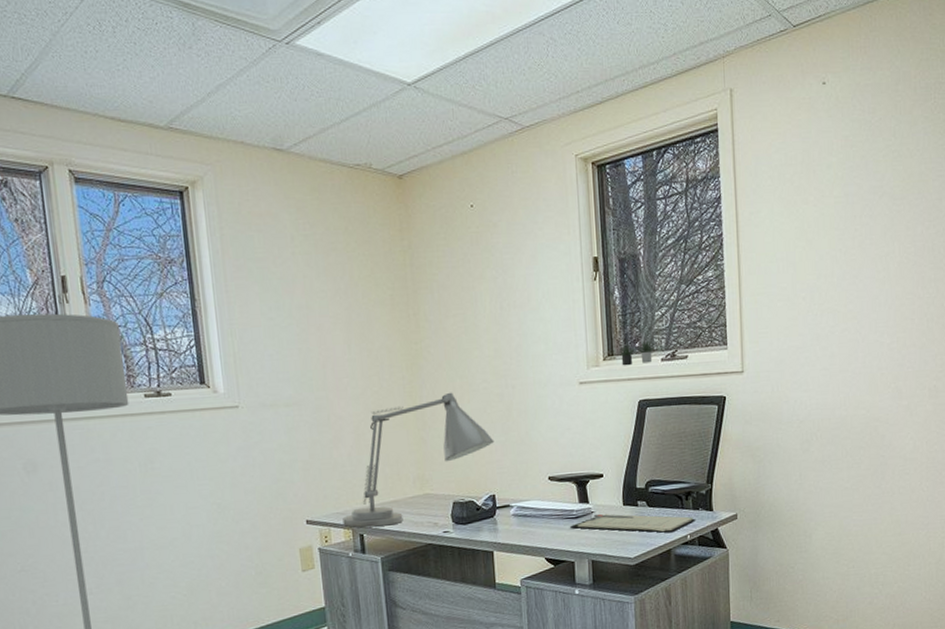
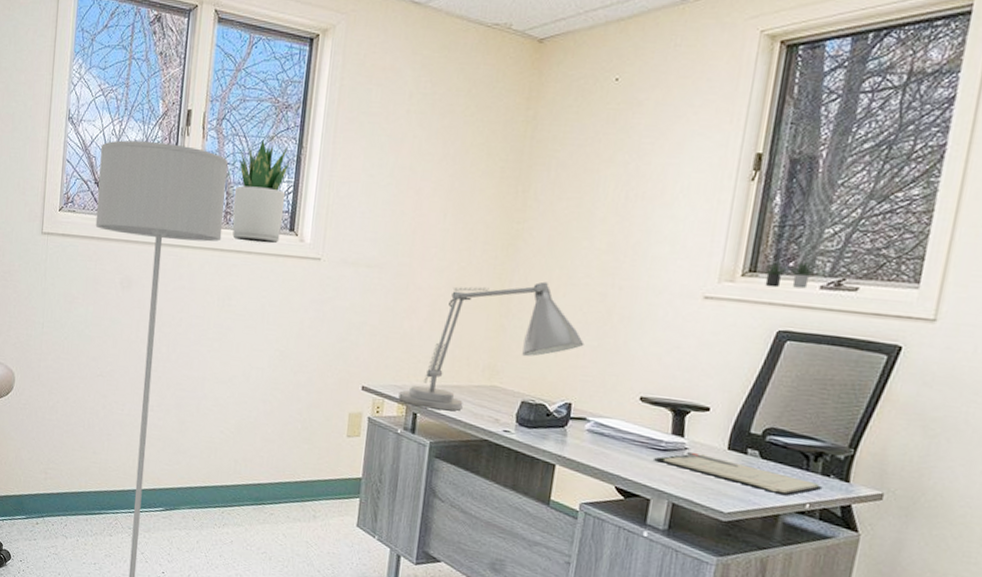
planter: none [130,297,192,402] -> present [232,139,290,244]

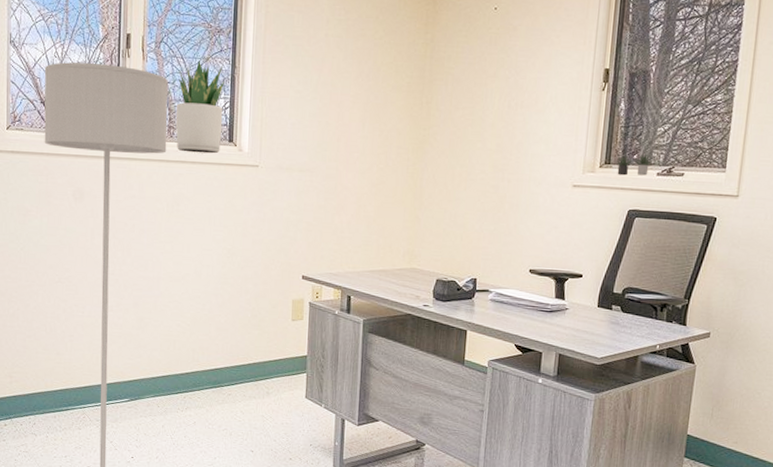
desk lamp: present [398,281,585,411] -> none [334,178,484,292]
clipboard: present [654,451,823,496] -> none [543,311,668,341]

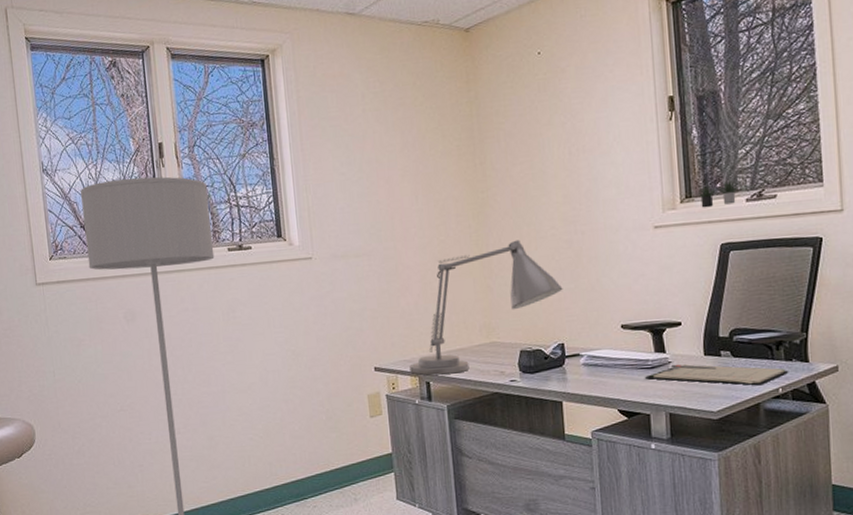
planter: present [175,60,224,154] -> none [216,158,270,255]
desk lamp: none [334,178,484,292] -> present [409,239,563,376]
clipboard: none [543,311,668,341] -> present [645,364,789,386]

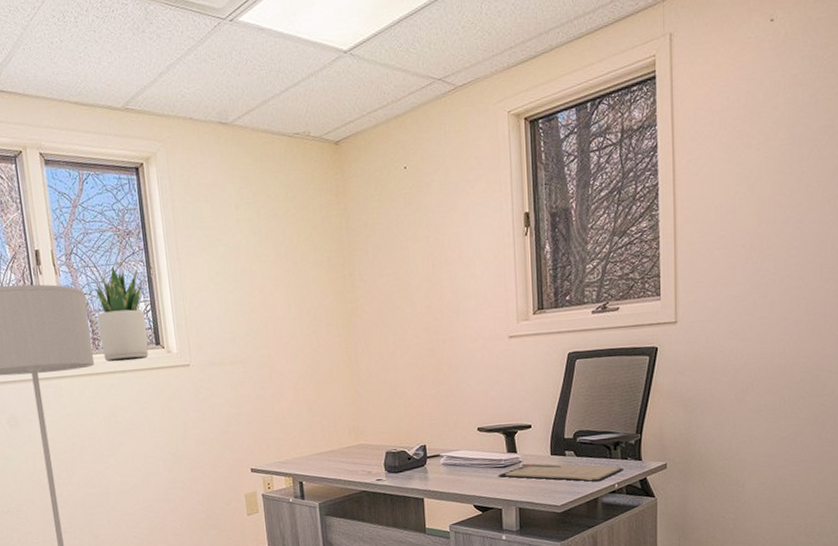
planter: none [216,158,270,255] -> present [94,267,149,362]
desk lamp: present [409,239,563,376] -> none [283,348,426,476]
succulent plant: present [696,180,740,208] -> none [547,293,586,319]

